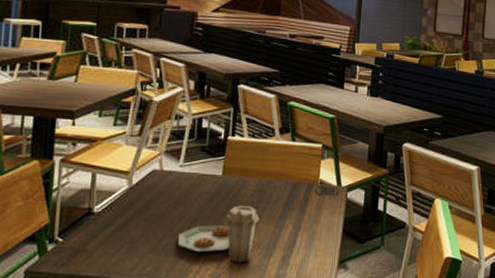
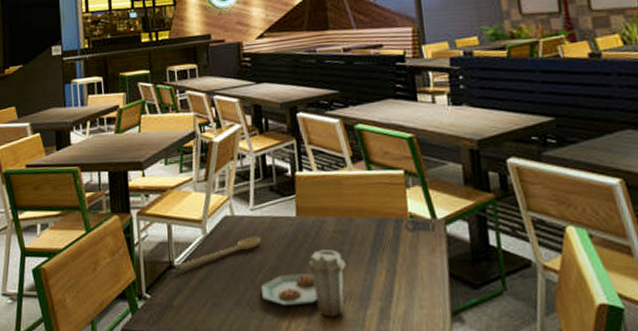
spoon: none [97,190,185,217] -> present [178,236,261,270]

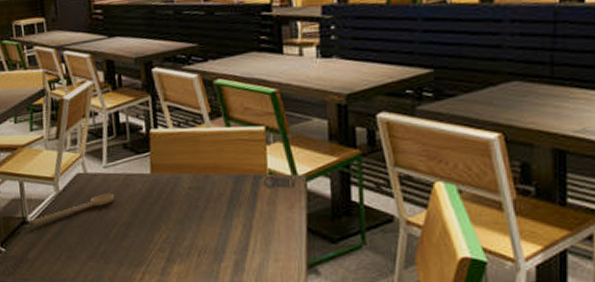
plate: present [261,249,346,317] -> none [115,206,201,270]

